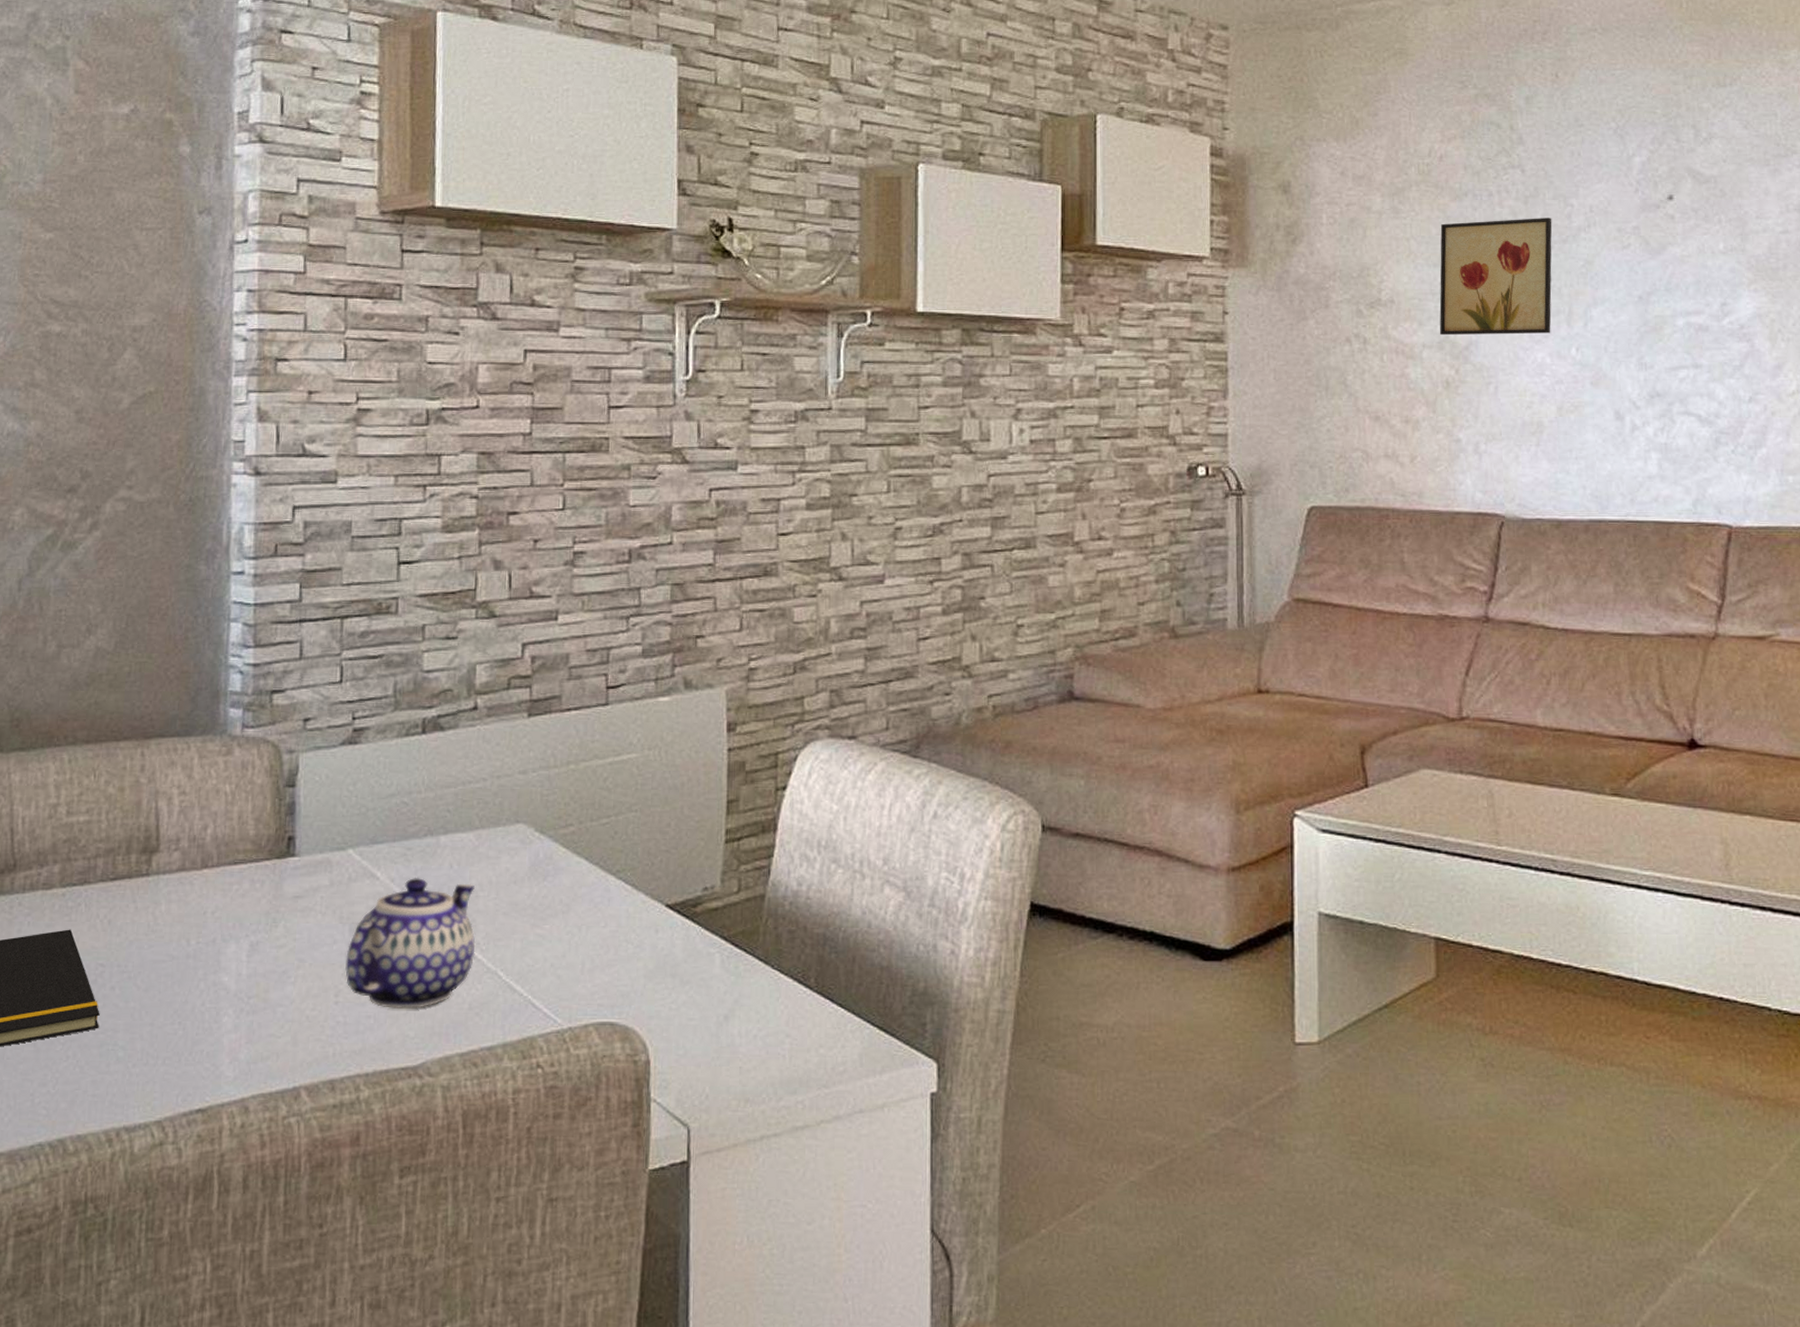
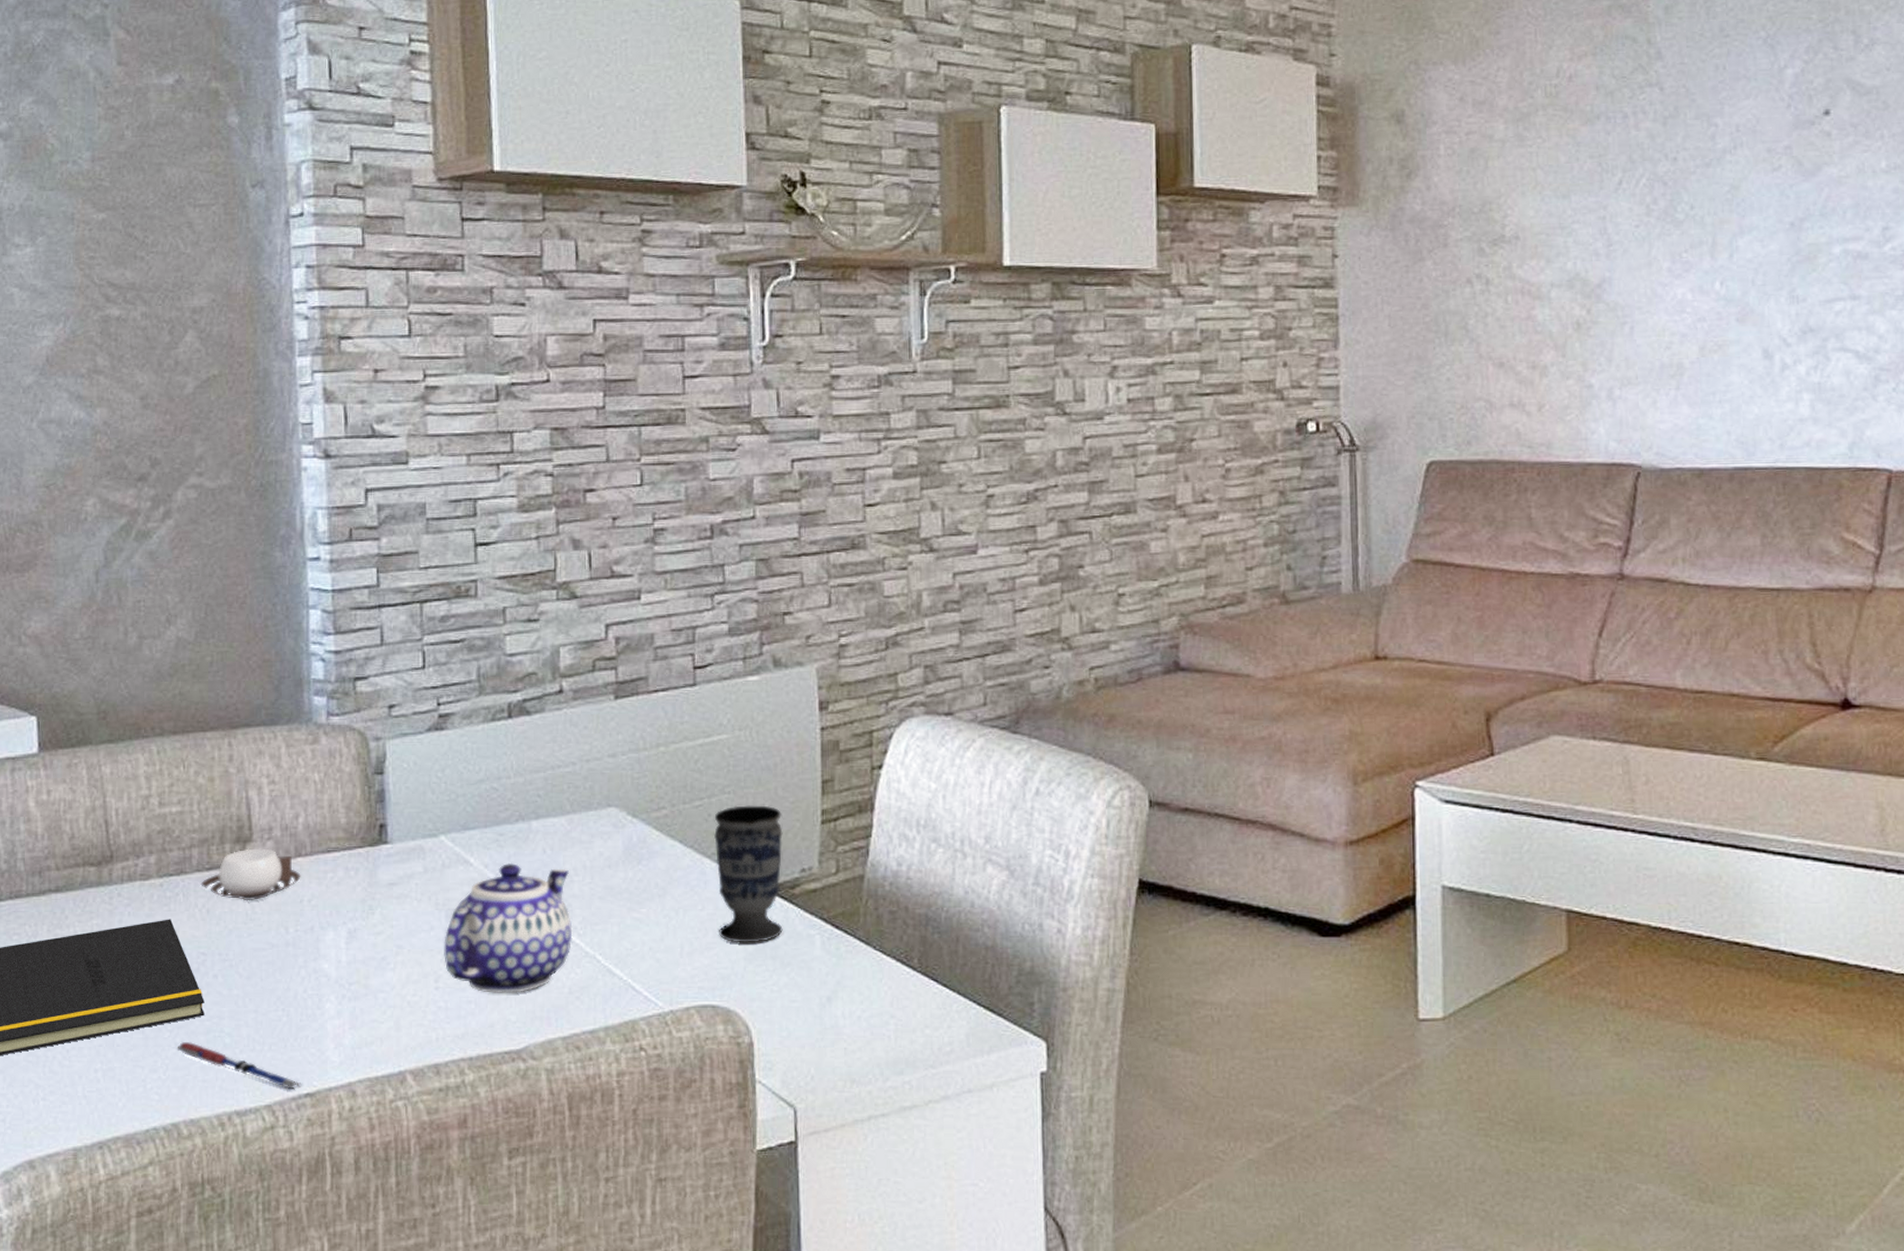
pen: none [68,1055,194,1107] -> present [177,1042,302,1091]
cup: none [104,859,206,913] -> present [200,848,301,901]
cup: none [620,824,687,961] -> present [714,805,783,943]
wall art: present [1439,218,1553,336] -> none [1569,140,1694,273]

